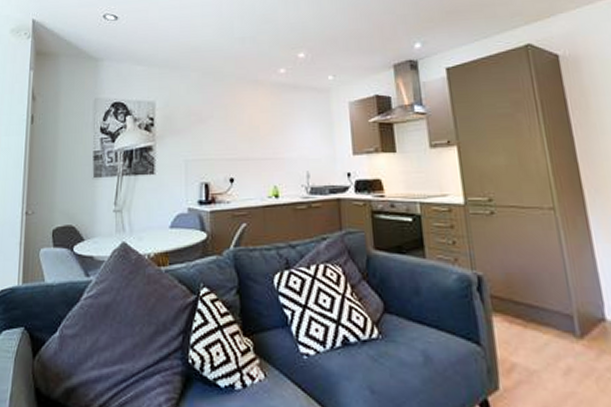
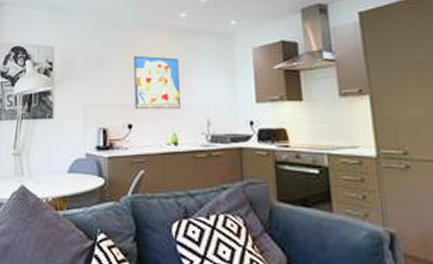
wall art: none [235,110,281,164] -> present [134,55,180,110]

